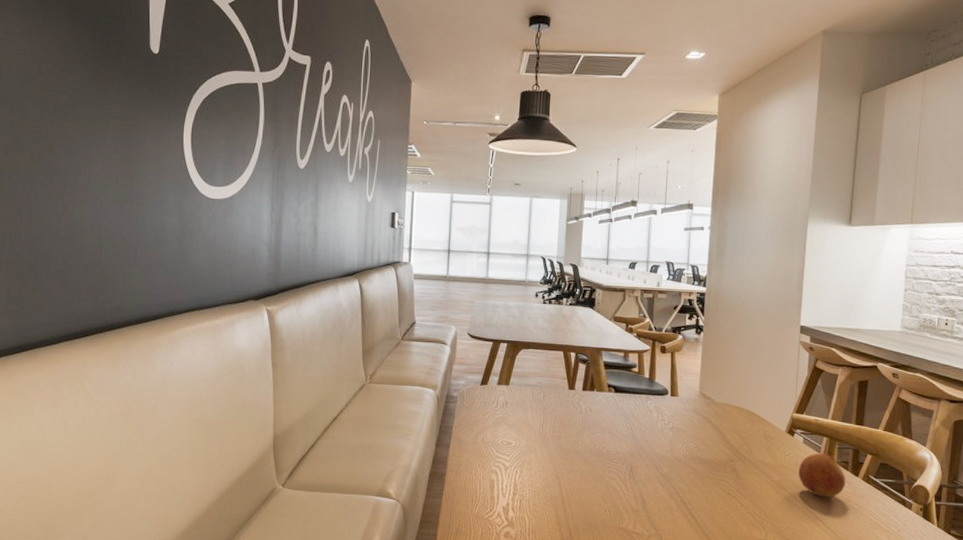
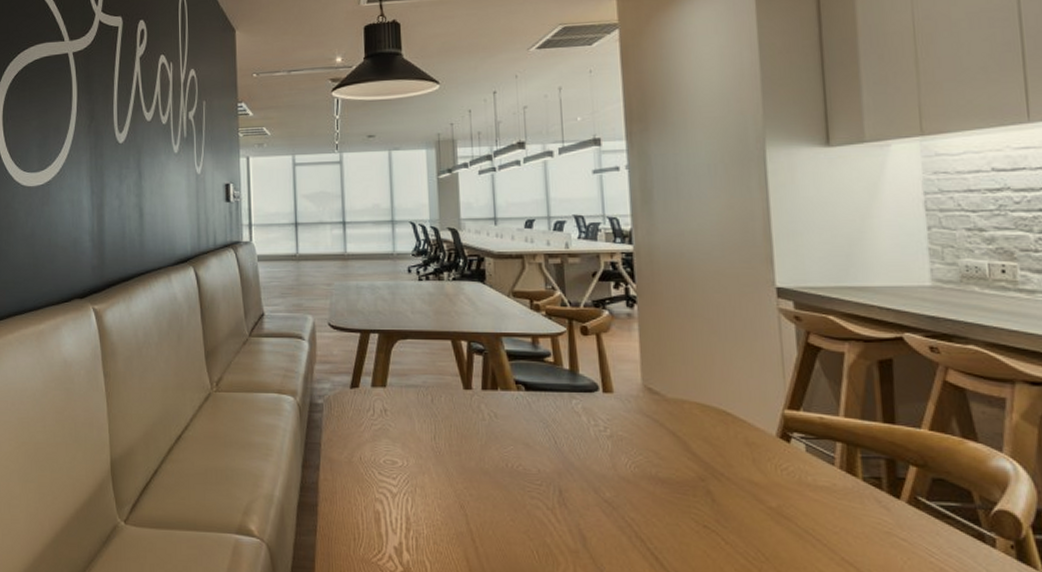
fruit: present [798,453,846,498] -> none [805,466,882,530]

